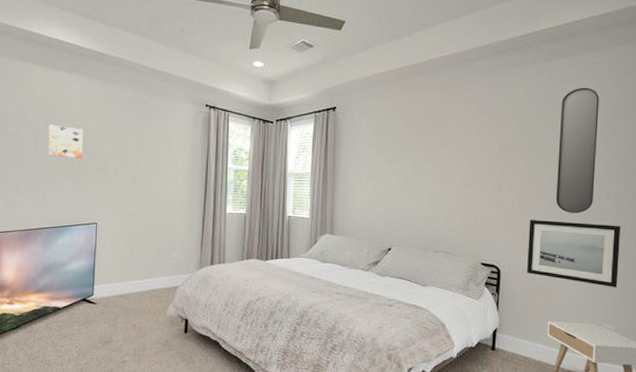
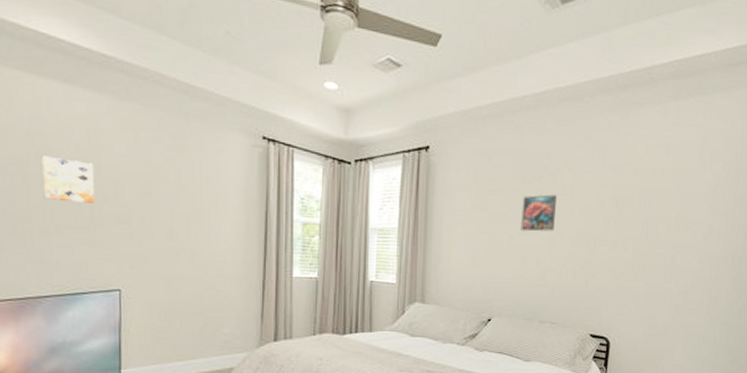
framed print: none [415,143,445,174] -> present [520,194,557,232]
wall art: present [527,220,620,287] -> none [638,285,736,359]
home mirror: present [556,87,600,213] -> none [672,133,726,279]

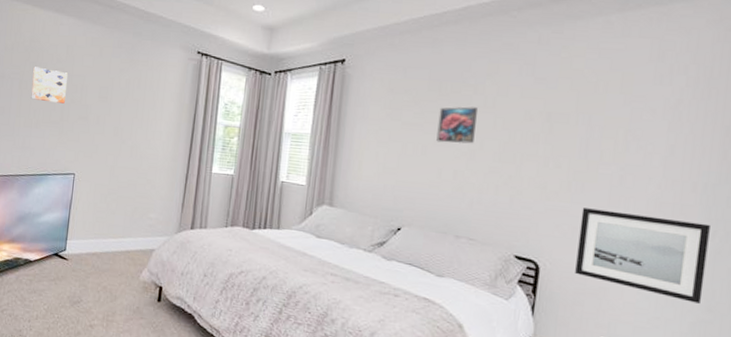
wall art: none [638,285,736,359] -> present [575,208,710,304]

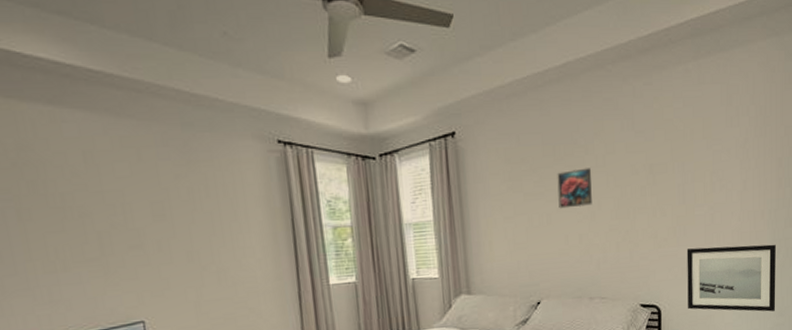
wall art: present [31,67,68,104] -> none [35,186,102,234]

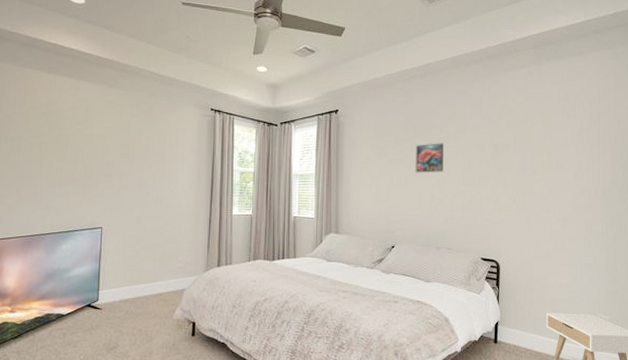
wall art: present [686,244,776,312] -> none [525,215,610,278]

